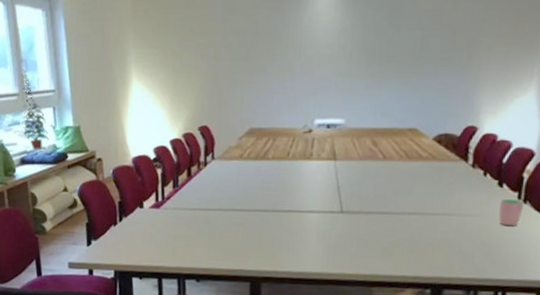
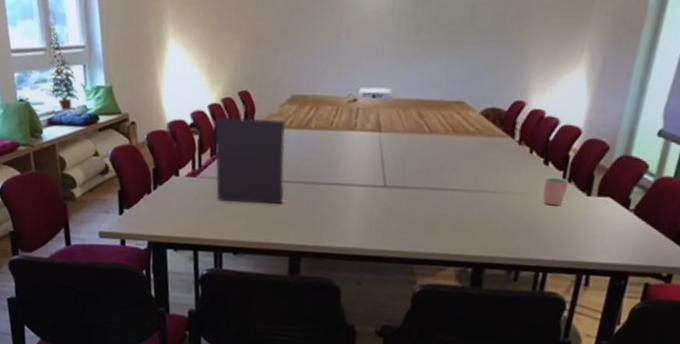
binder: none [176,151,245,233] -> present [214,117,286,205]

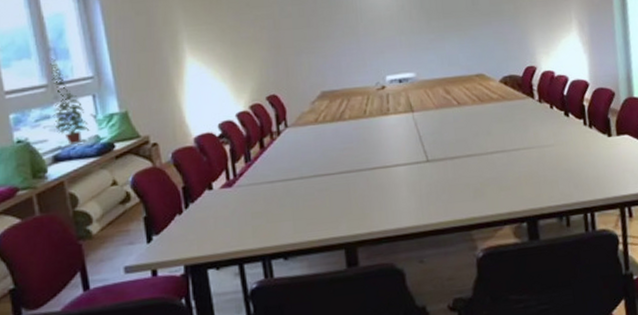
binder: present [214,117,286,205] -> none [245,116,330,206]
cup: present [543,177,569,206] -> none [570,125,591,151]

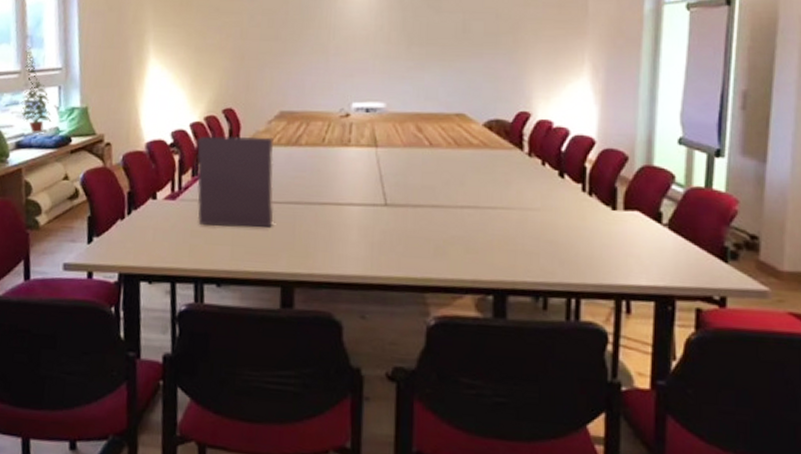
binder: none [245,116,330,206] -> present [196,135,275,229]

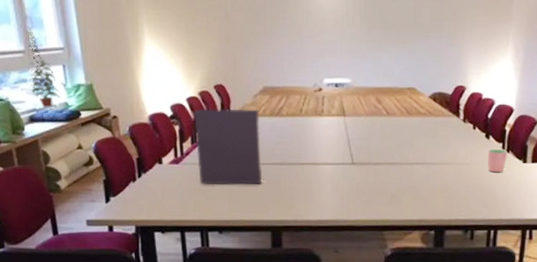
cup: none [563,190,590,222] -> present [488,149,508,173]

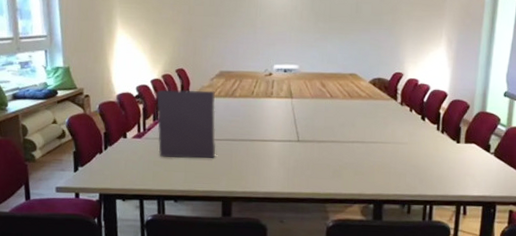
plant: present [27,25,60,108] -> none [15,16,41,87]
cup: present [488,149,508,173] -> none [423,130,442,152]

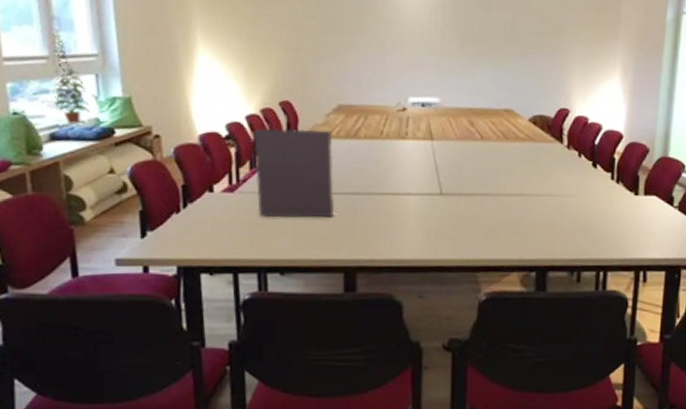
plant: none [15,16,41,87] -> present [52,27,90,124]

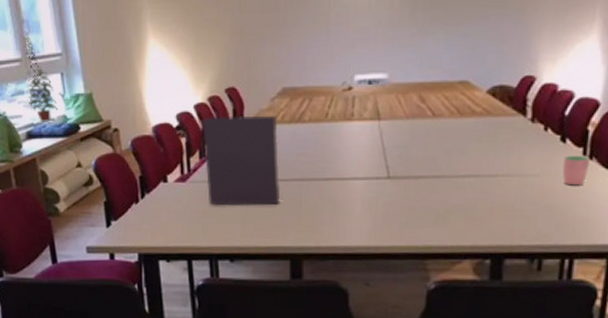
cup: none [595,179,617,206] -> present [563,155,590,186]

